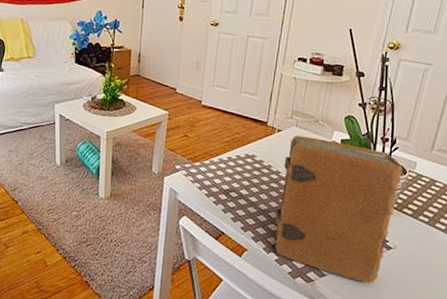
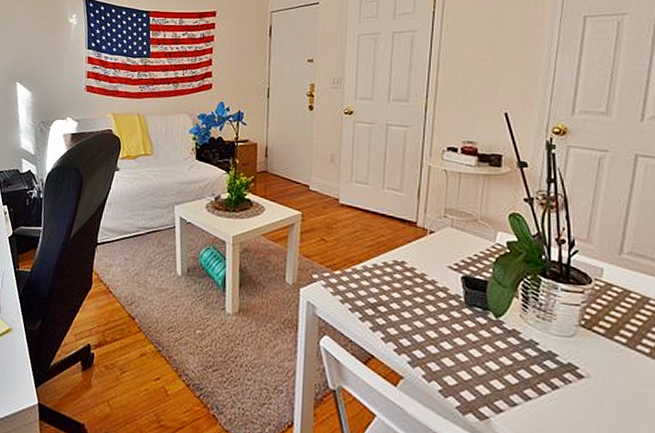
book: present [275,135,403,283] -> none [434,237,587,422]

